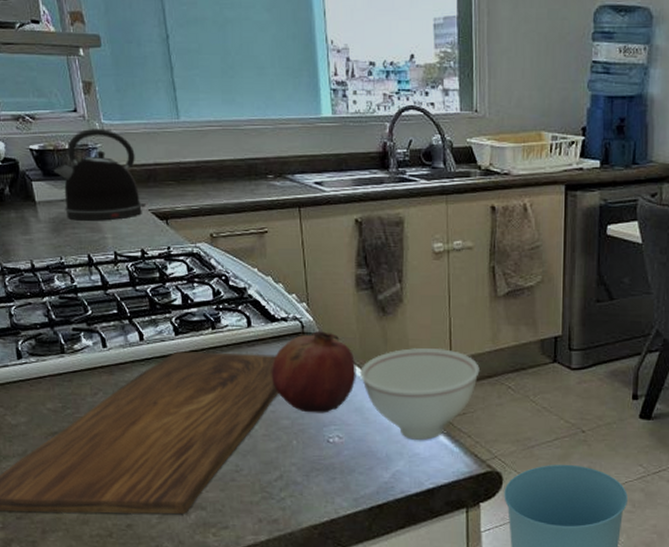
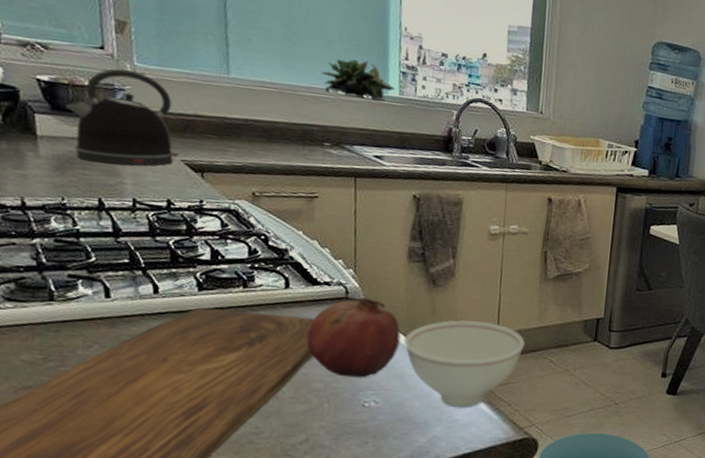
succulent plant: none [258,83,329,123] -> present [321,59,396,100]

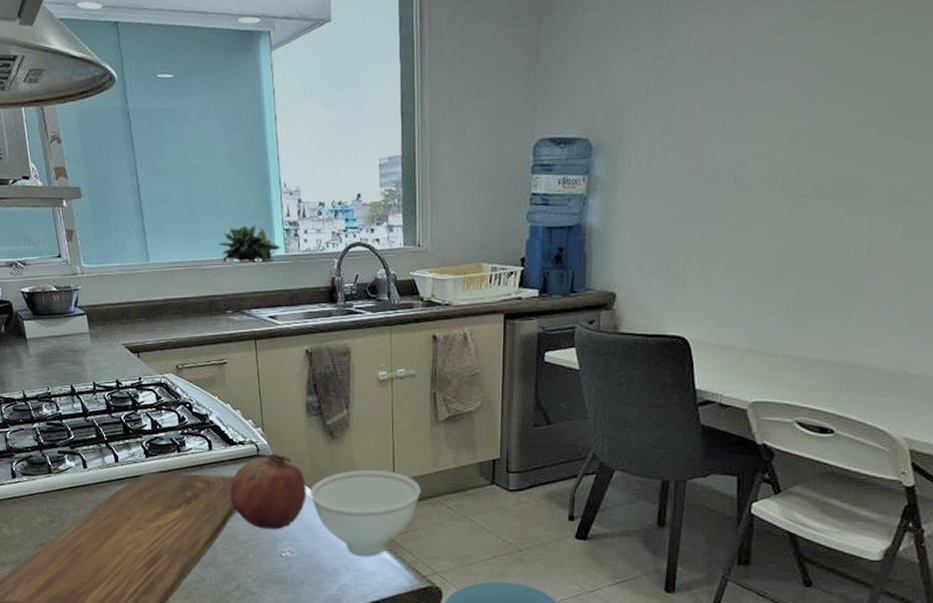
kettle: present [66,68,179,166] -> none [42,272,120,355]

